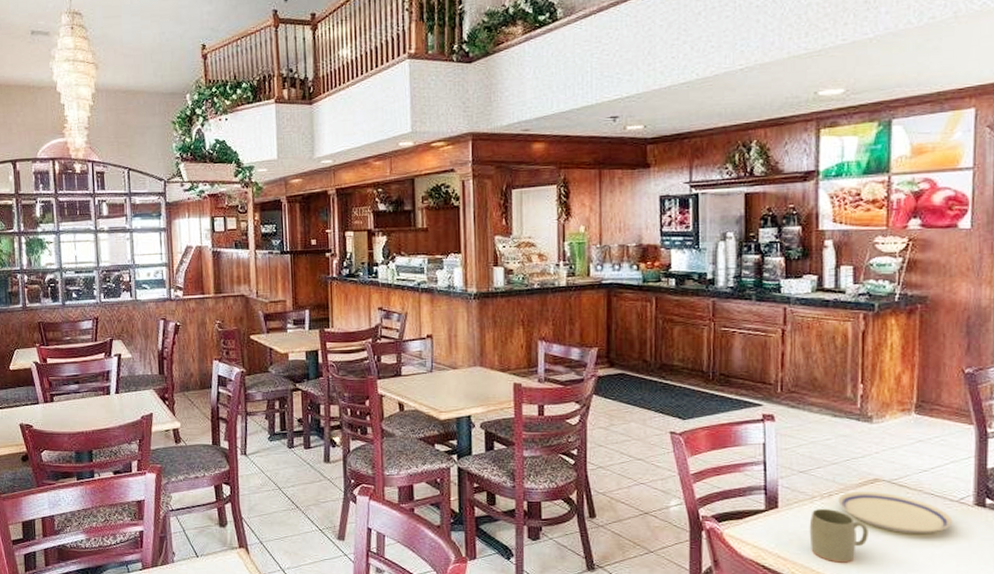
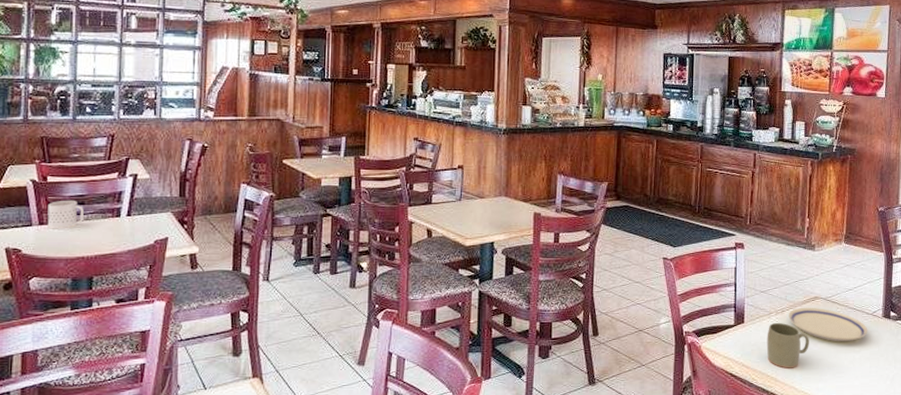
mug: none [50,379,80,407] -> present [47,200,84,229]

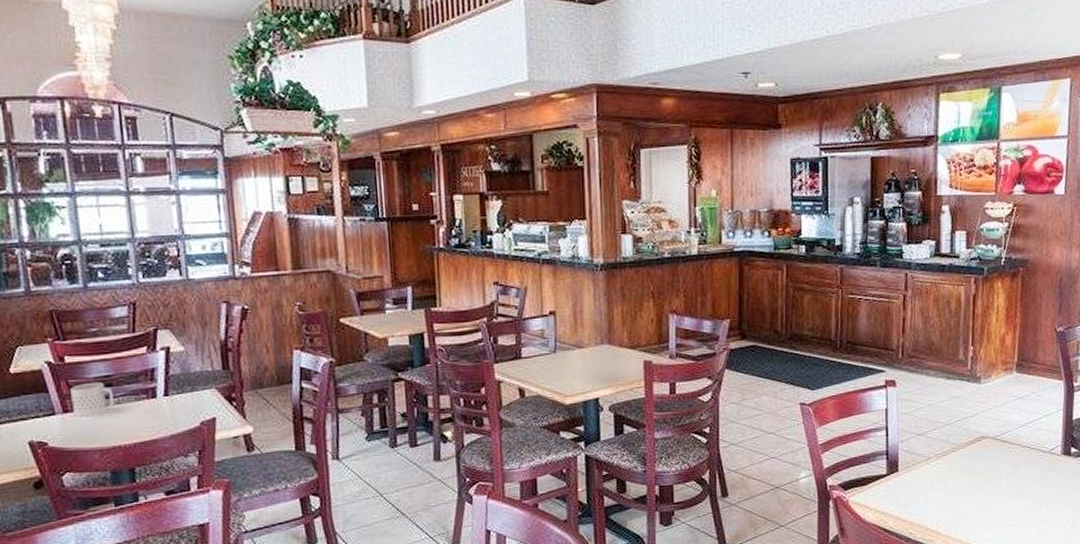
mug: present [766,322,809,368] -> none [925,468,975,519]
plate: present [788,307,868,342] -> none [950,448,1045,486]

